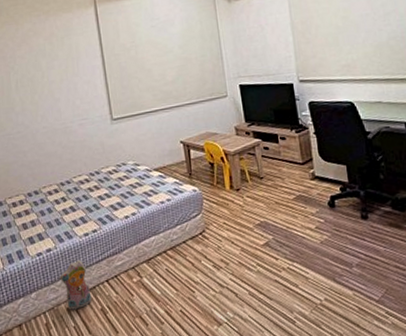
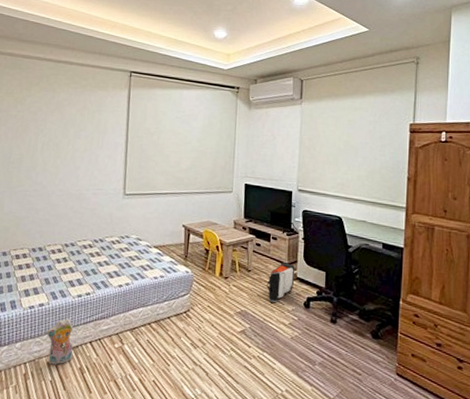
backpack: none [283,162,314,207] -> present [267,262,296,302]

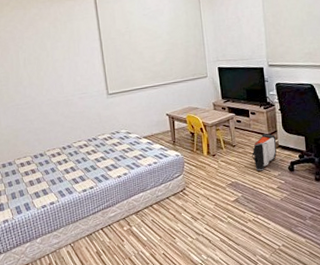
plush toy: present [46,318,74,365] -> none [61,211,89,253]

